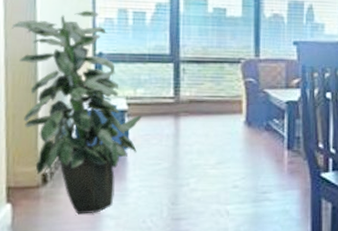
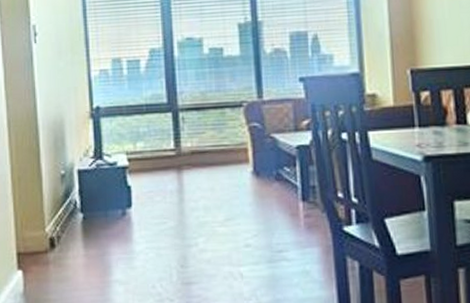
indoor plant: present [11,10,143,214] -> none [11,63,144,280]

